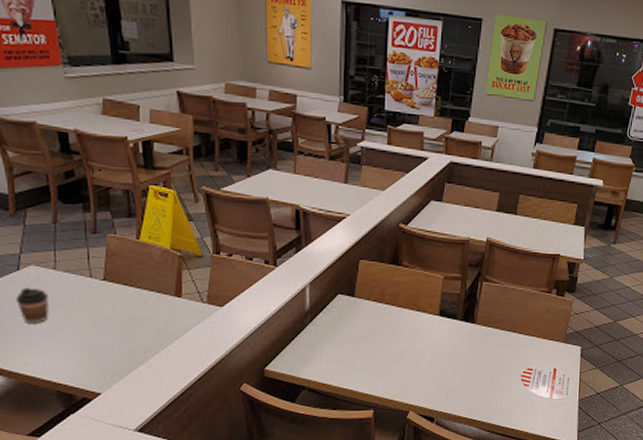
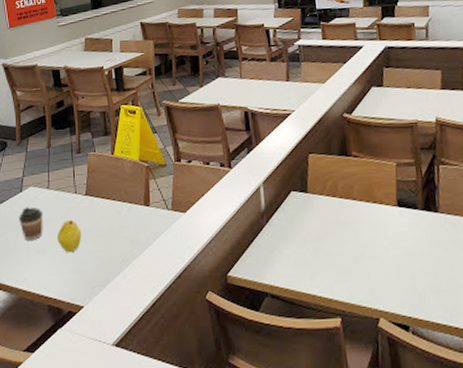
fruit: none [67,304,99,340] -> present [57,219,82,253]

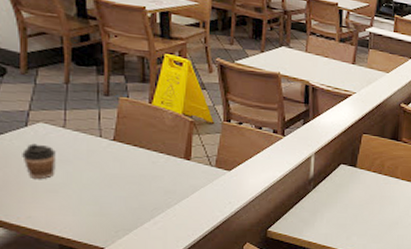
fruit: present [57,219,82,253] -> none [74,162,106,196]

